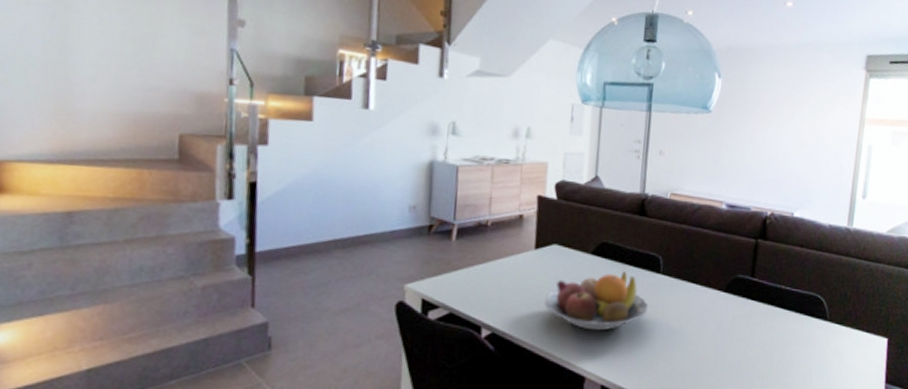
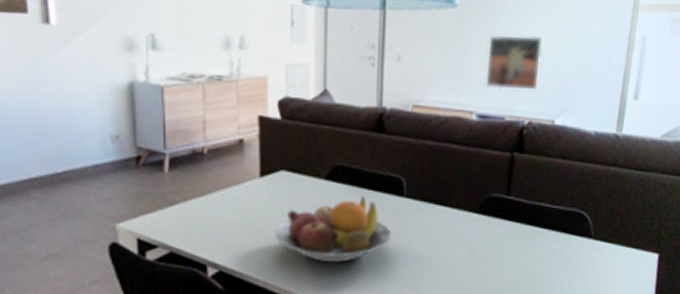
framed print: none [734,138,783,186] -> present [486,35,543,90]

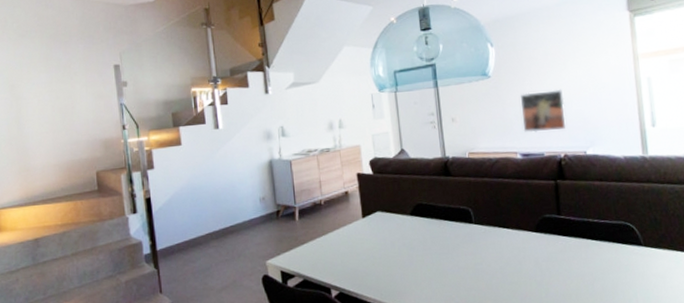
fruit bowl: present [274,197,391,263] -> none [377,226,468,281]

